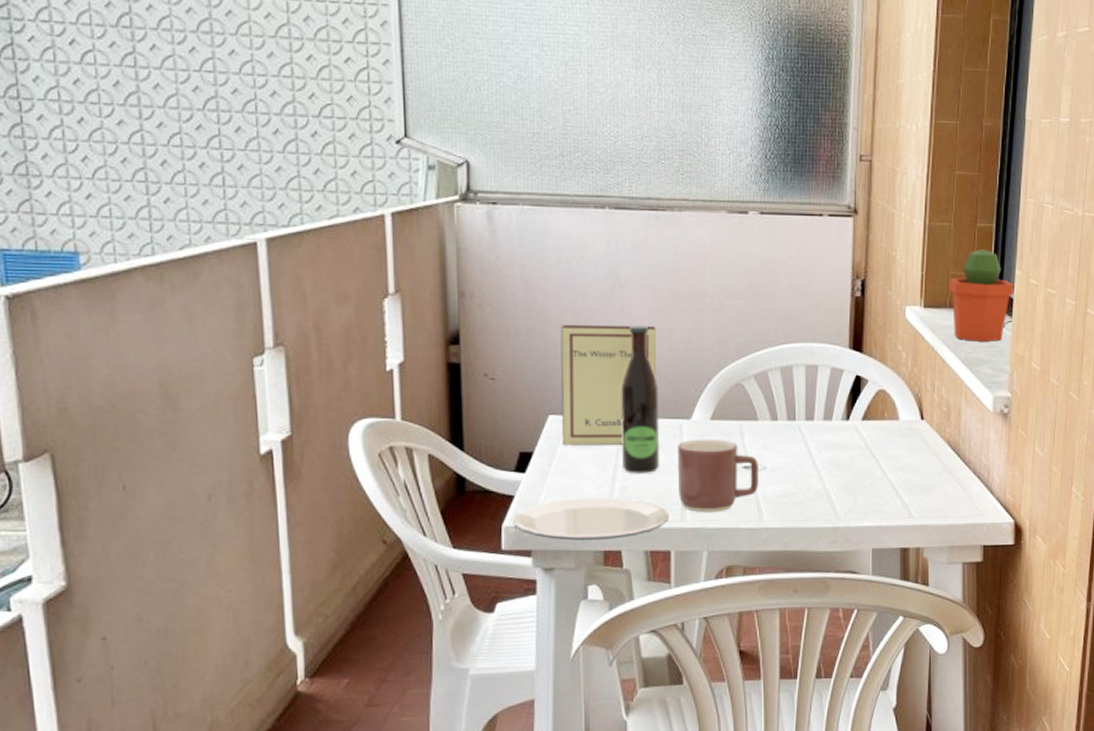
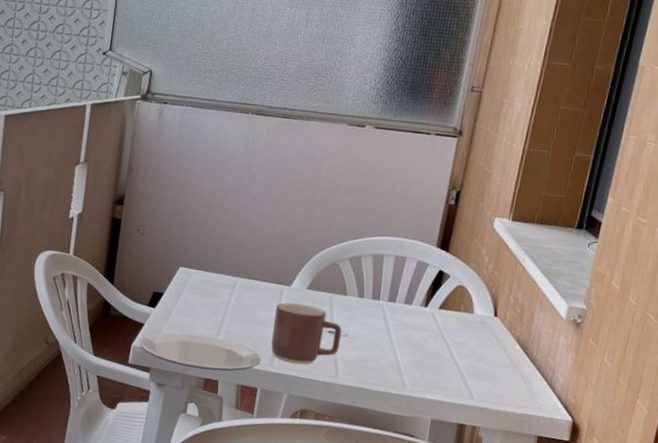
book: present [560,325,657,446] -> none [186,200,274,298]
bottle: present [621,325,659,473] -> none [229,206,269,324]
succulent plant: present [949,249,1014,342] -> none [537,176,605,259]

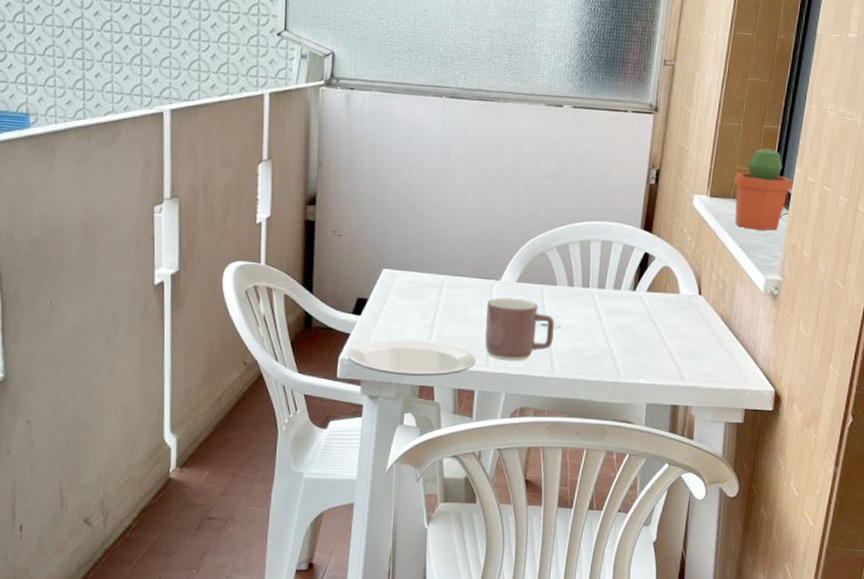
succulent plant: none [537,176,605,259] -> present [733,148,793,231]

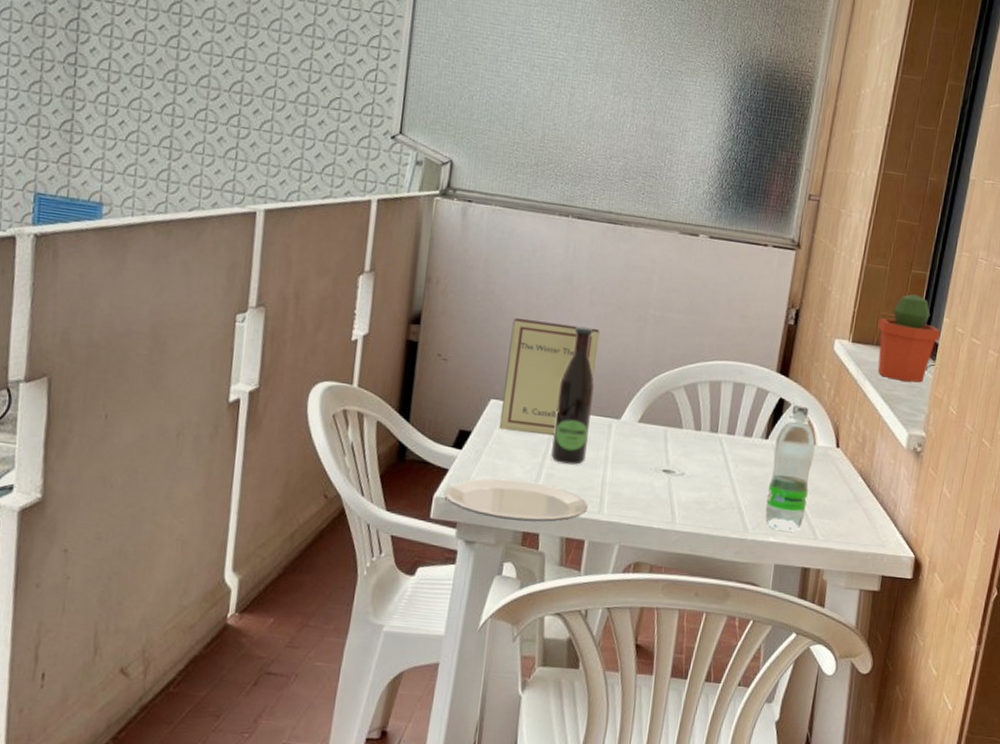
book: none [392,194,478,298] -> present [499,318,600,435]
bottle: none [439,198,476,323] -> present [550,326,595,465]
mug: present [485,297,554,361] -> none [599,438,678,510]
bottle: none [635,258,679,373] -> present [765,405,815,532]

